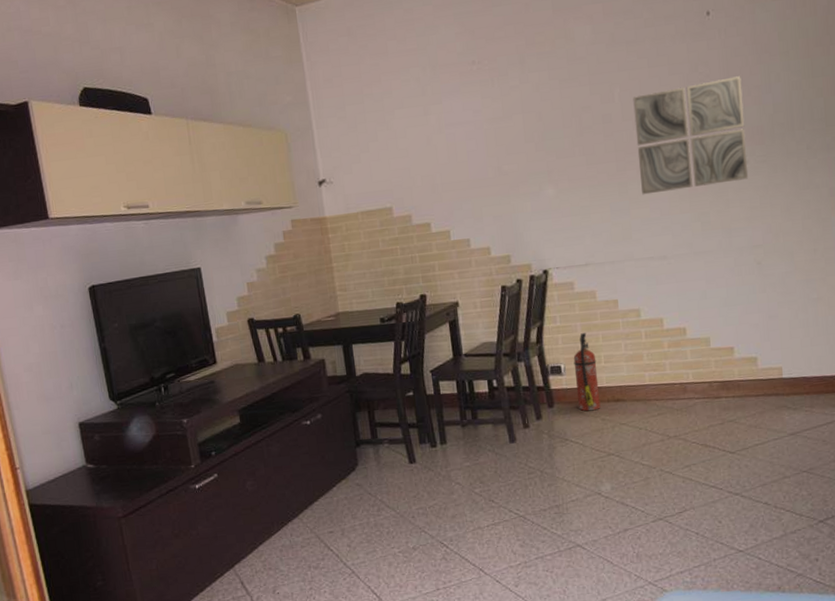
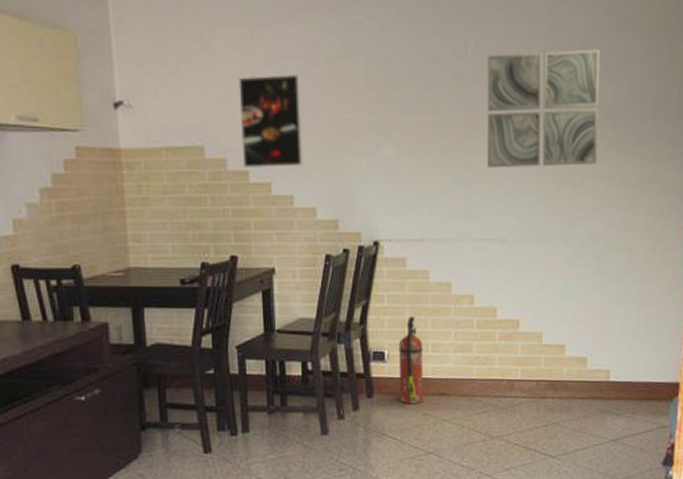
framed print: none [416,138,476,220] -> present [238,75,304,167]

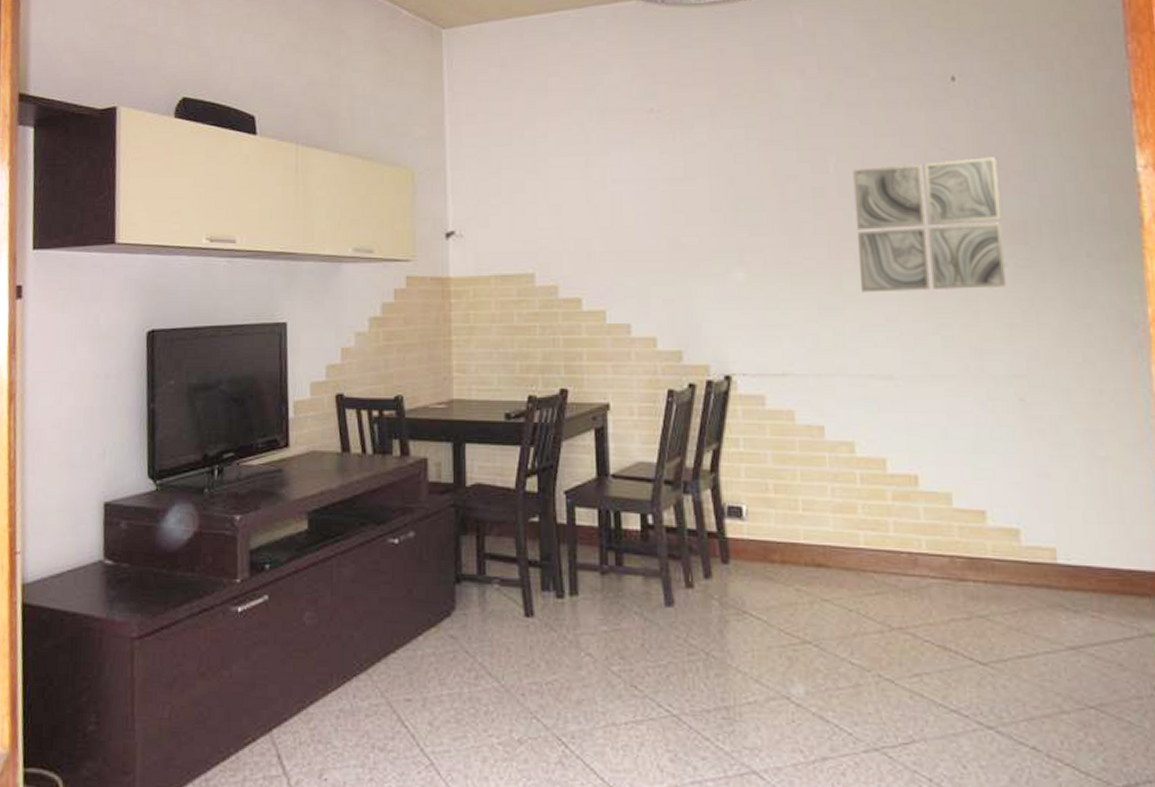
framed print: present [238,75,304,167] -> none [572,199,642,295]
fire extinguisher: present [398,317,423,404] -> none [759,466,795,576]

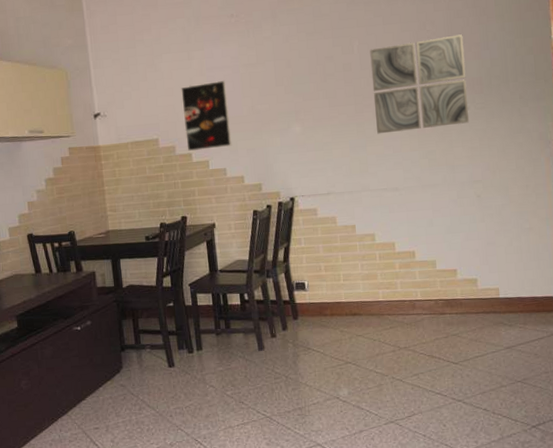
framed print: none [572,199,642,295] -> present [181,81,232,151]

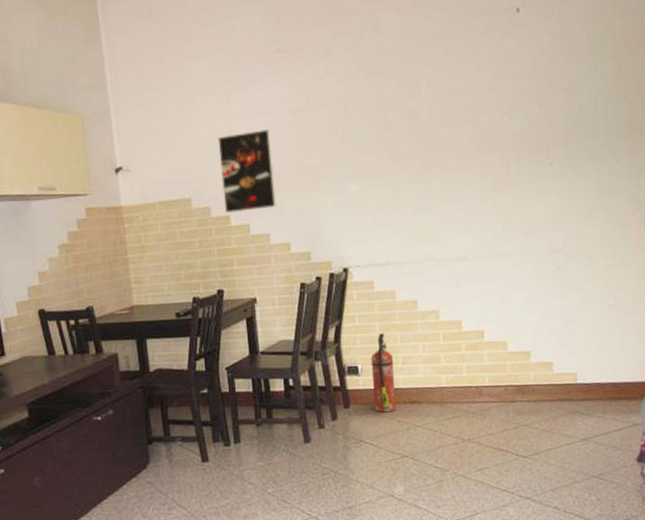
fire extinguisher: none [316,254,340,324] -> present [370,333,397,413]
wall art: present [370,34,470,134] -> none [439,76,552,195]

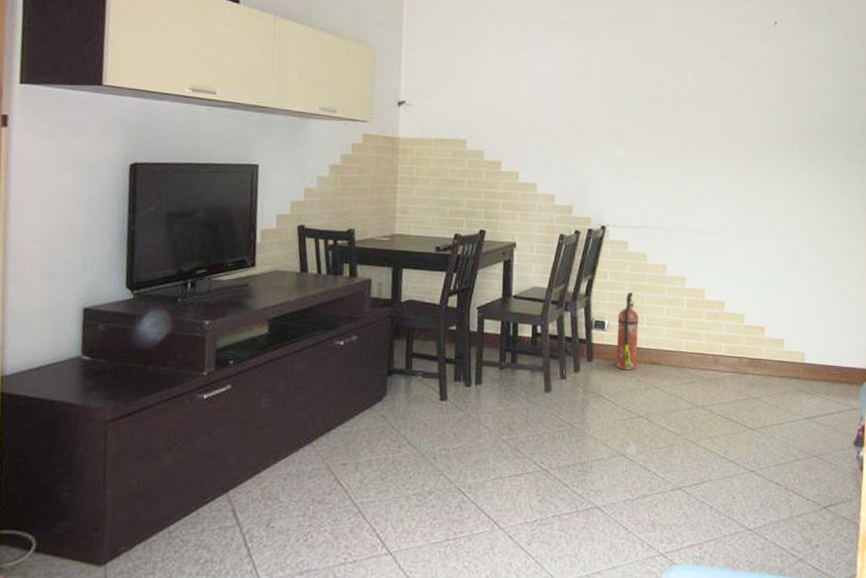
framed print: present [217,129,277,213] -> none [497,87,549,160]

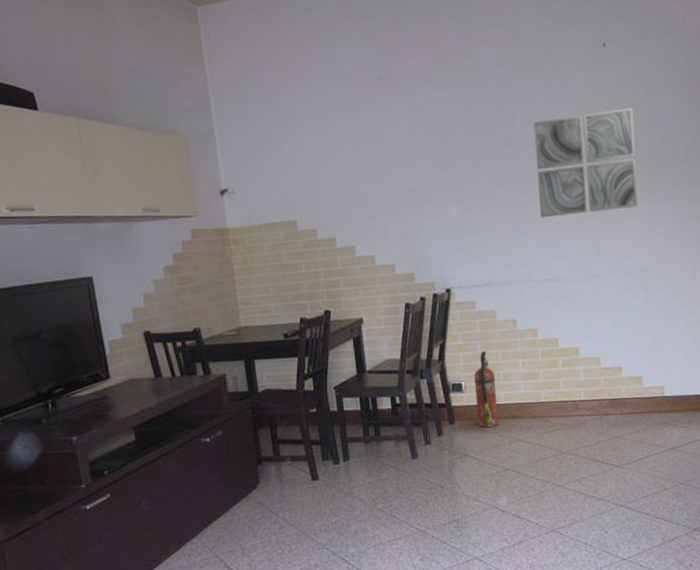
wall art: none [701,81,797,174] -> present [533,107,638,218]

